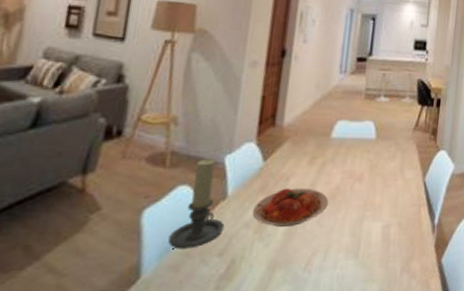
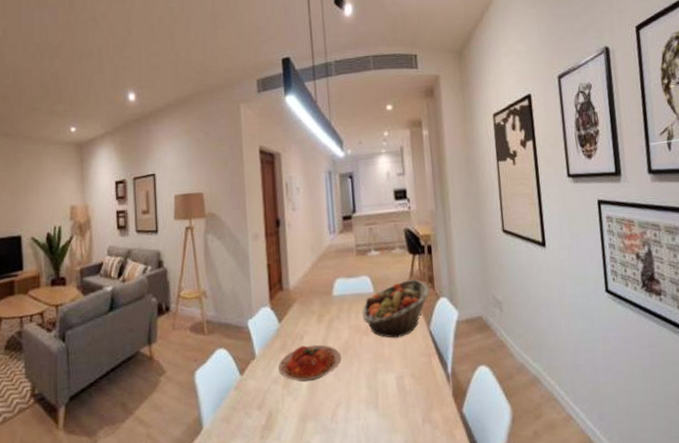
candle holder: present [168,159,225,249] -> none [218,324,258,404]
fruit basket: none [359,130,432,188] -> present [362,279,430,339]

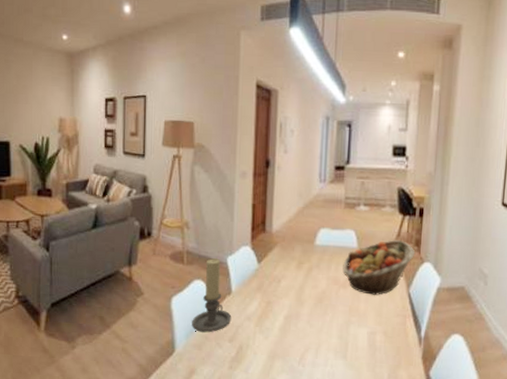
candle holder: none [218,324,258,404] -> present [192,258,232,333]
plate: present [278,344,342,382] -> none [252,289,317,323]

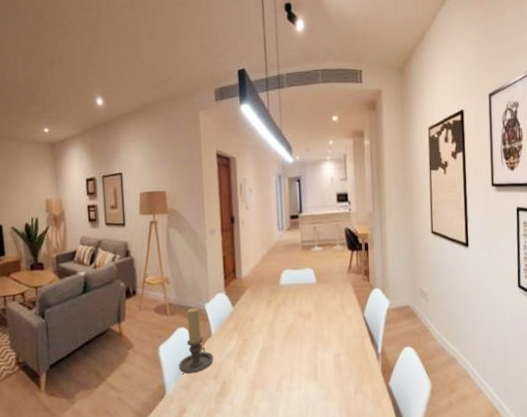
fruit basket: present [342,240,416,296] -> none [305,272,366,323]

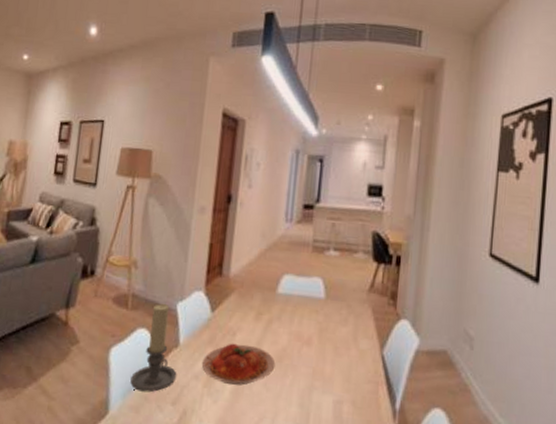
plate: none [231,326,287,357] -> present [201,343,276,386]

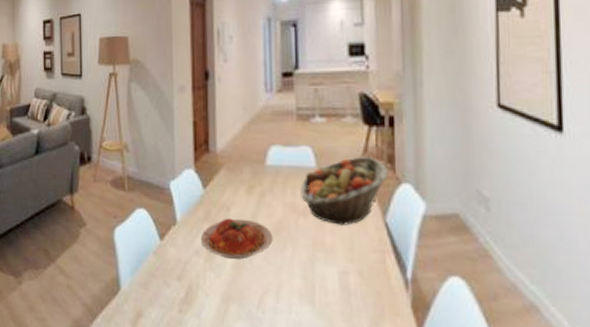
candle holder: present [130,304,177,393] -> none [136,184,179,269]
fruit basket: none [307,291,391,357] -> present [300,157,389,227]

